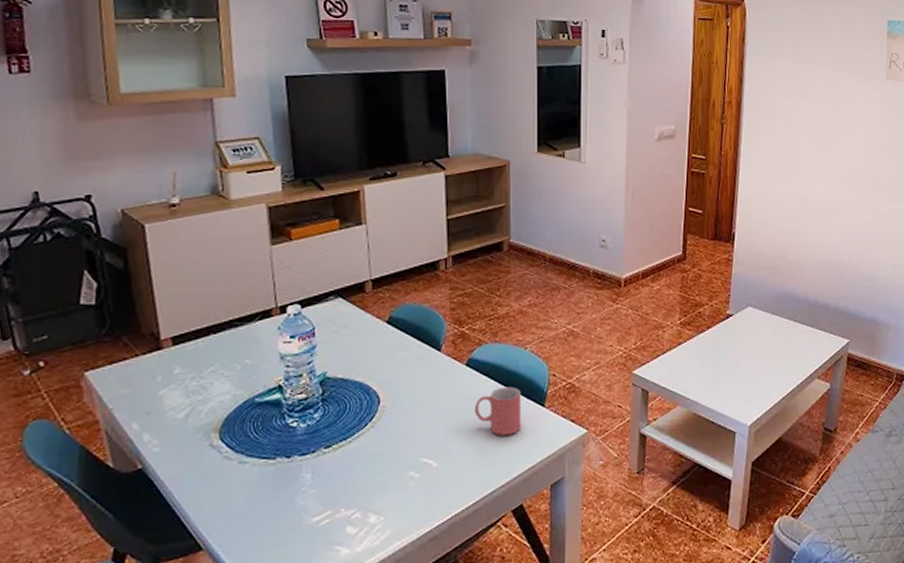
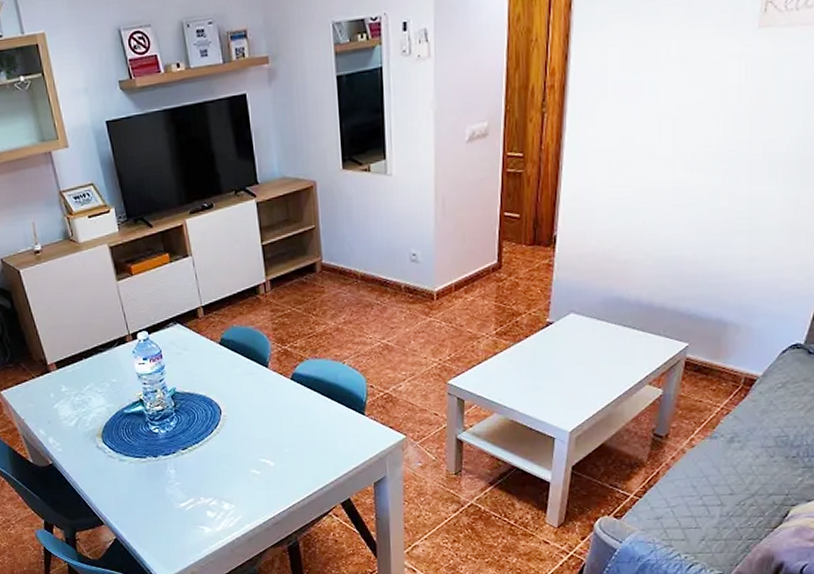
mug: present [474,386,522,436] -> none [301,397,345,440]

